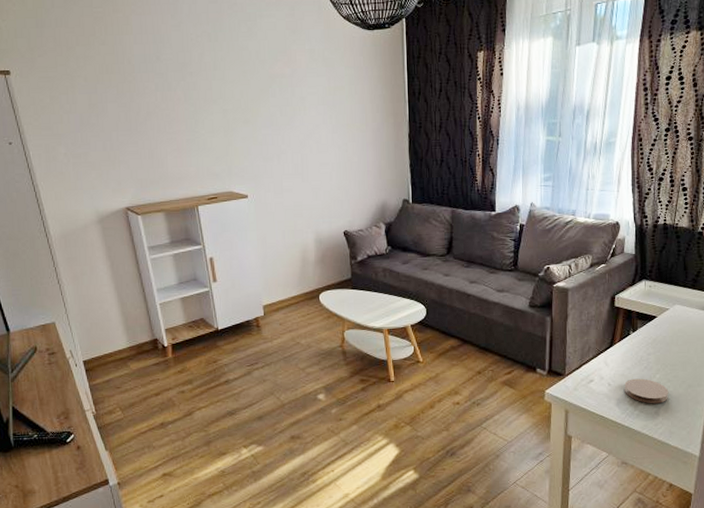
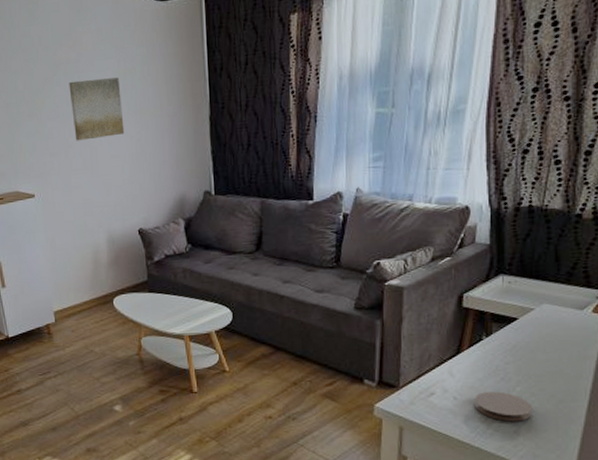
wall art: none [283,93,333,148] -> present [68,77,125,141]

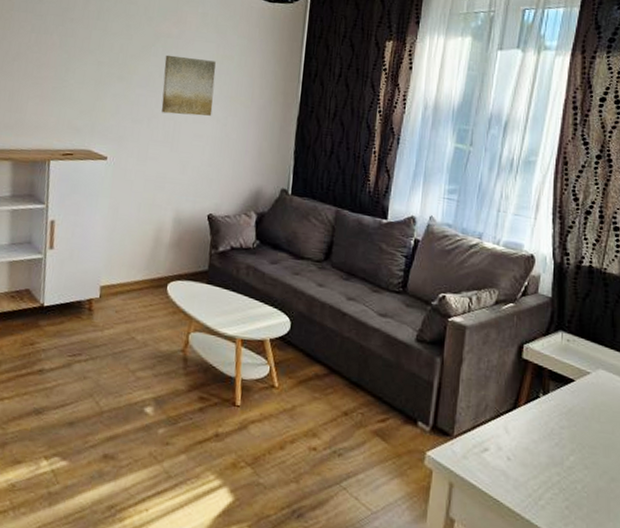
coaster: present [474,391,533,422] -> none [528,456,586,497]

